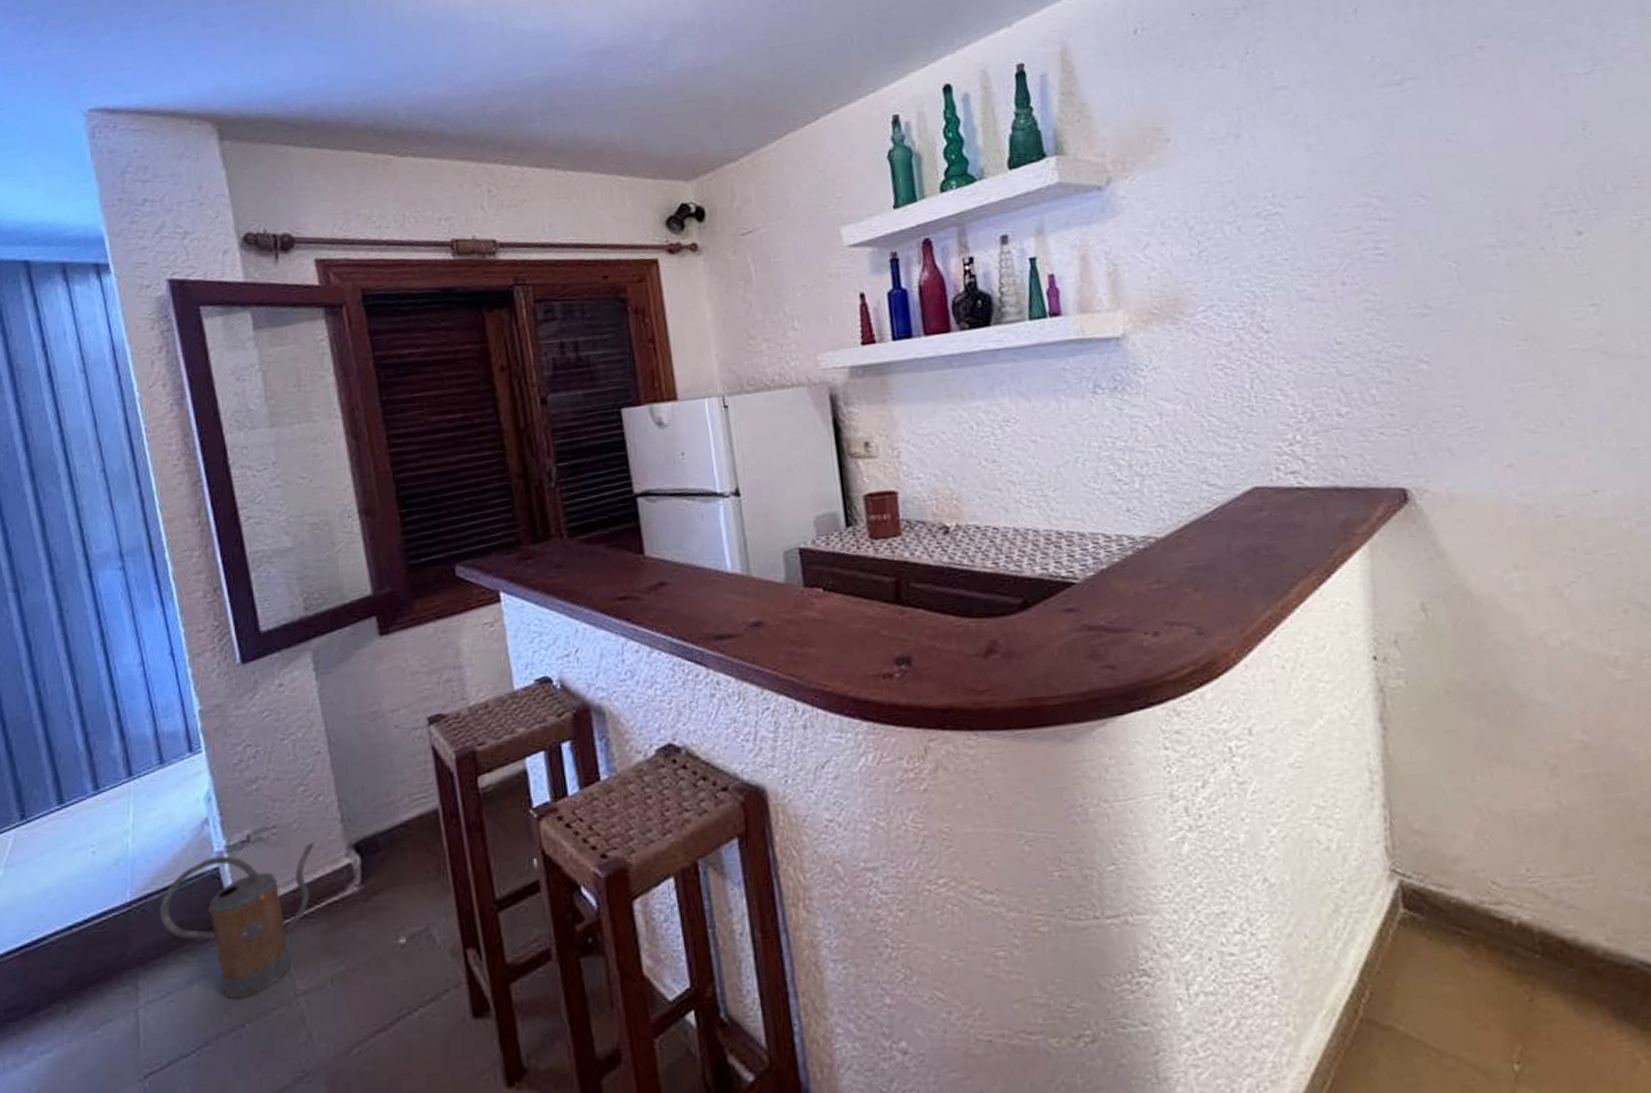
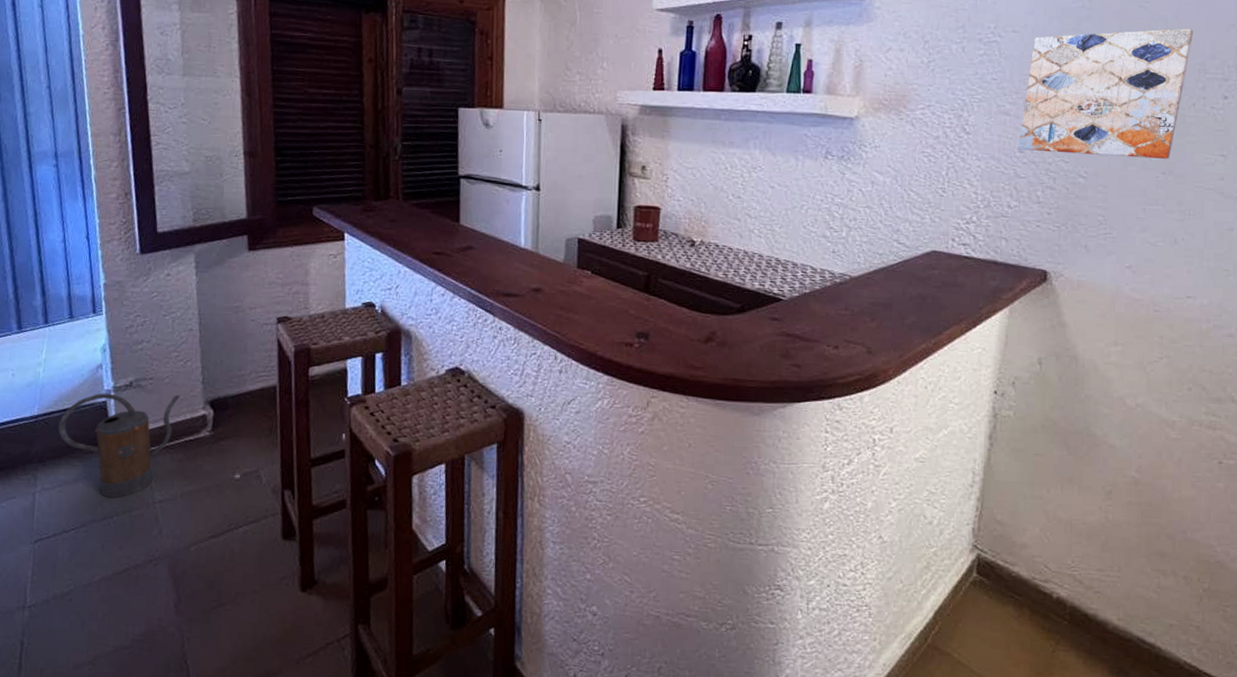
wall art: none [1324,156,1529,342] -> present [1018,28,1193,159]

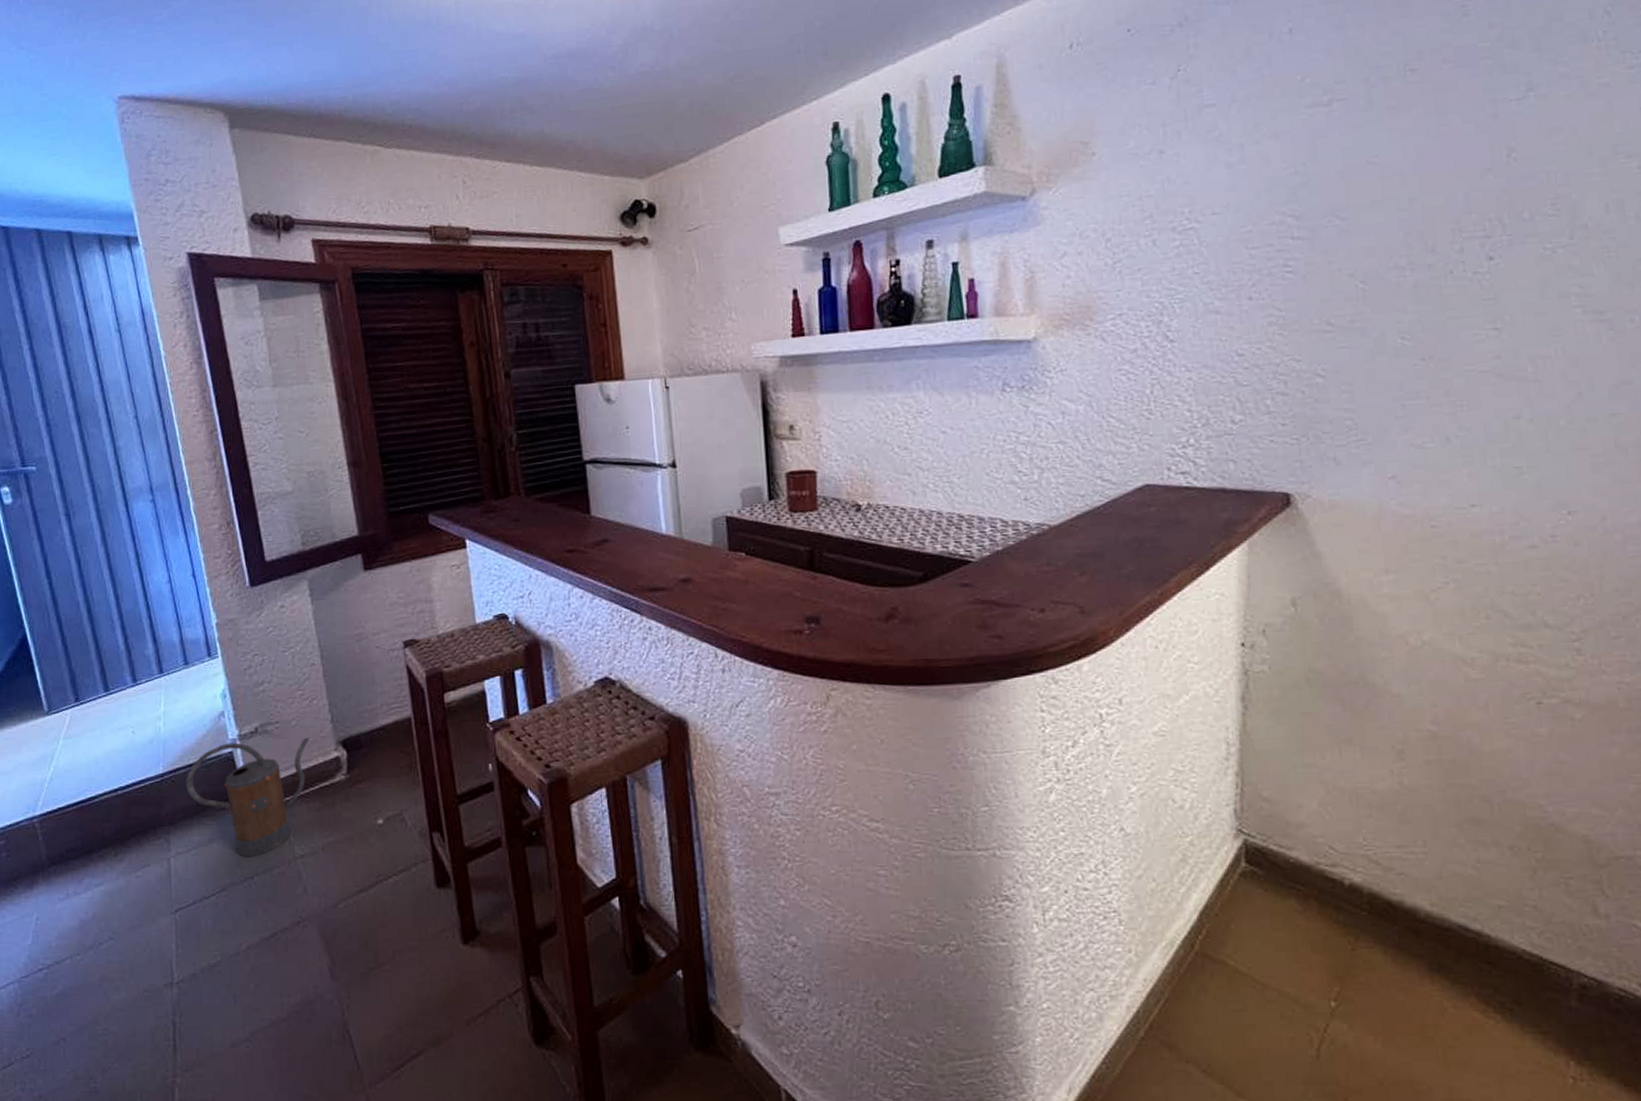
wall art: present [1018,28,1193,159] -> none [1235,181,1440,353]

